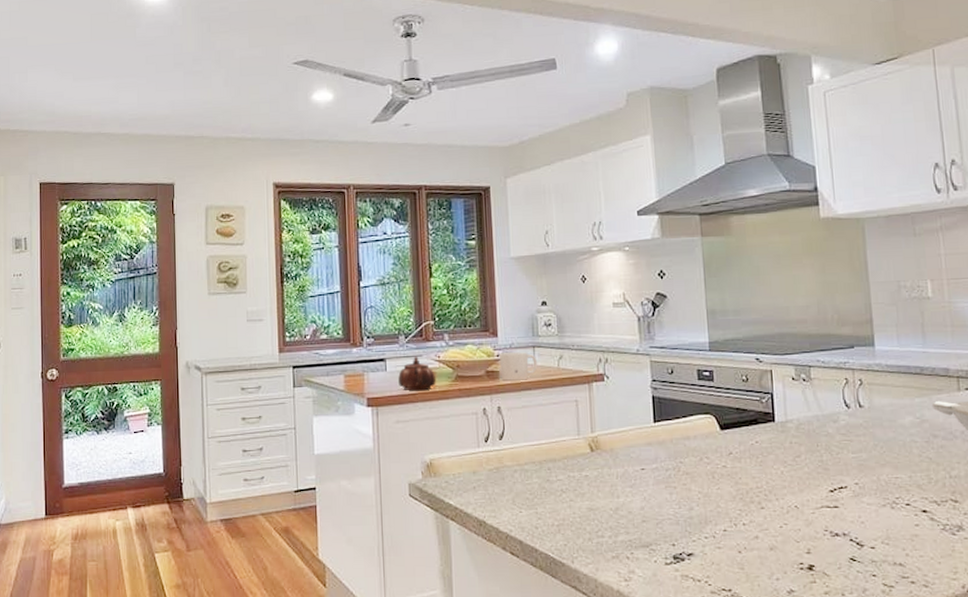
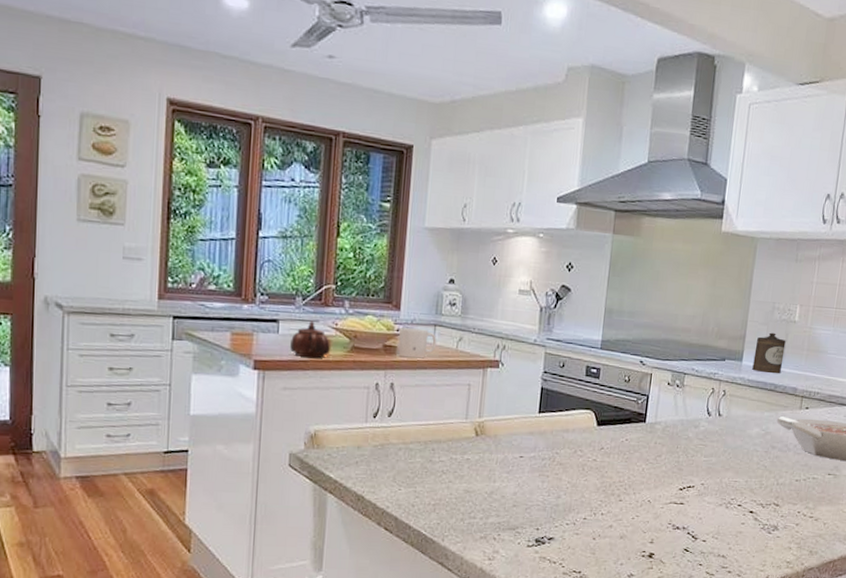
canister: none [887,312,925,356] -> present [752,332,786,374]

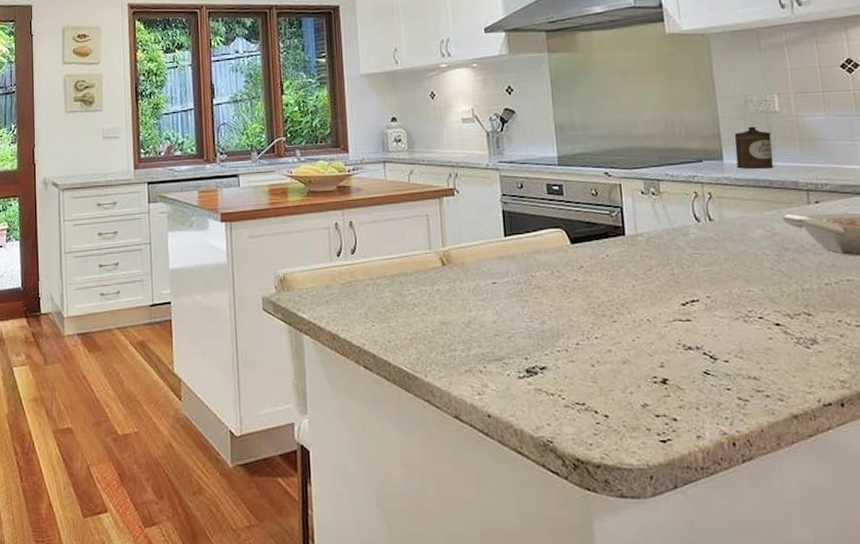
teapot: present [290,320,330,358] -> none [251,171,288,206]
mug: present [398,327,437,360] -> none [351,167,389,197]

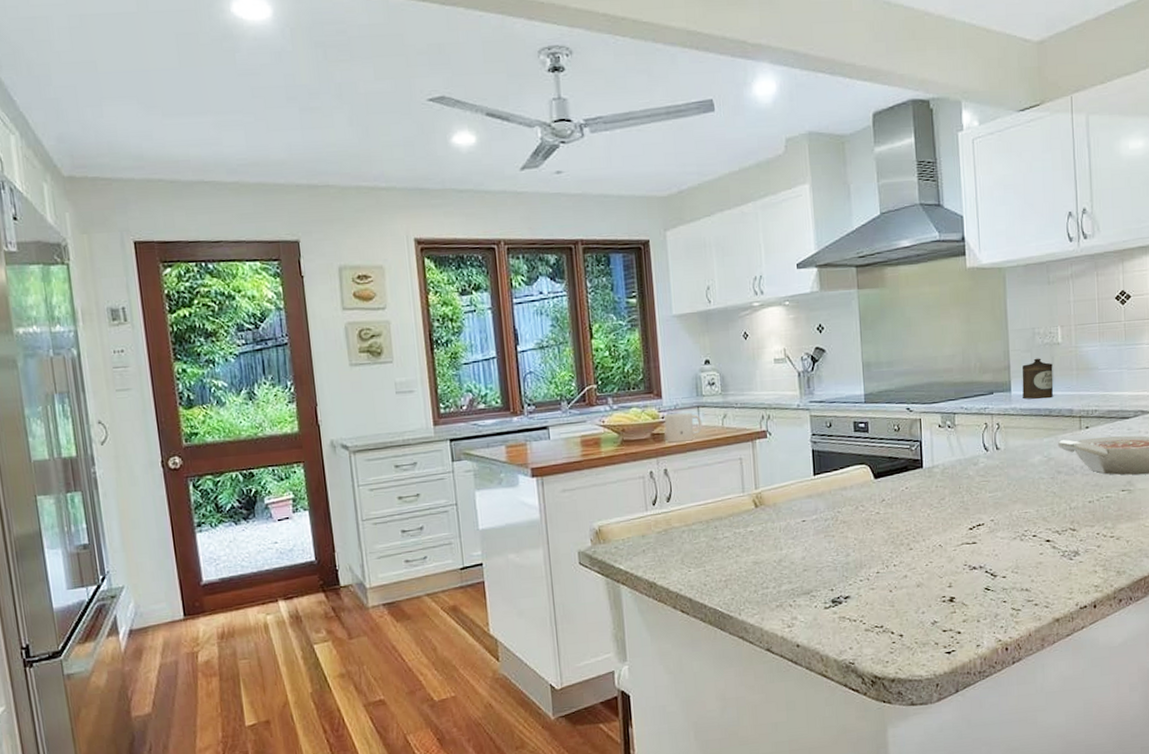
mug: none [351,167,389,197] -> present [665,412,703,444]

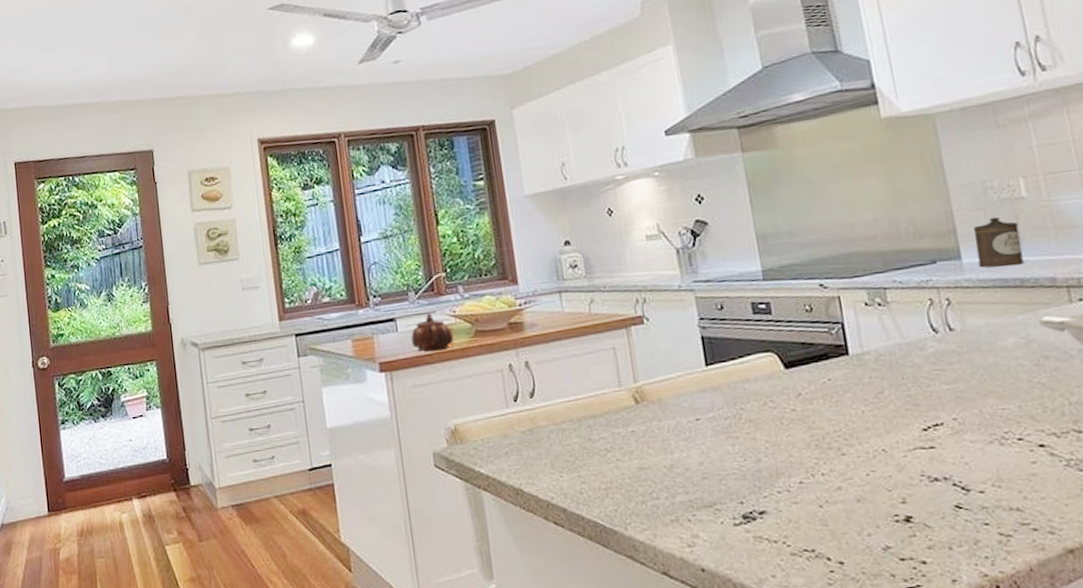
teapot: none [562,422,601,458] -> present [411,312,453,351]
mug: present [665,412,703,444] -> none [522,298,567,333]

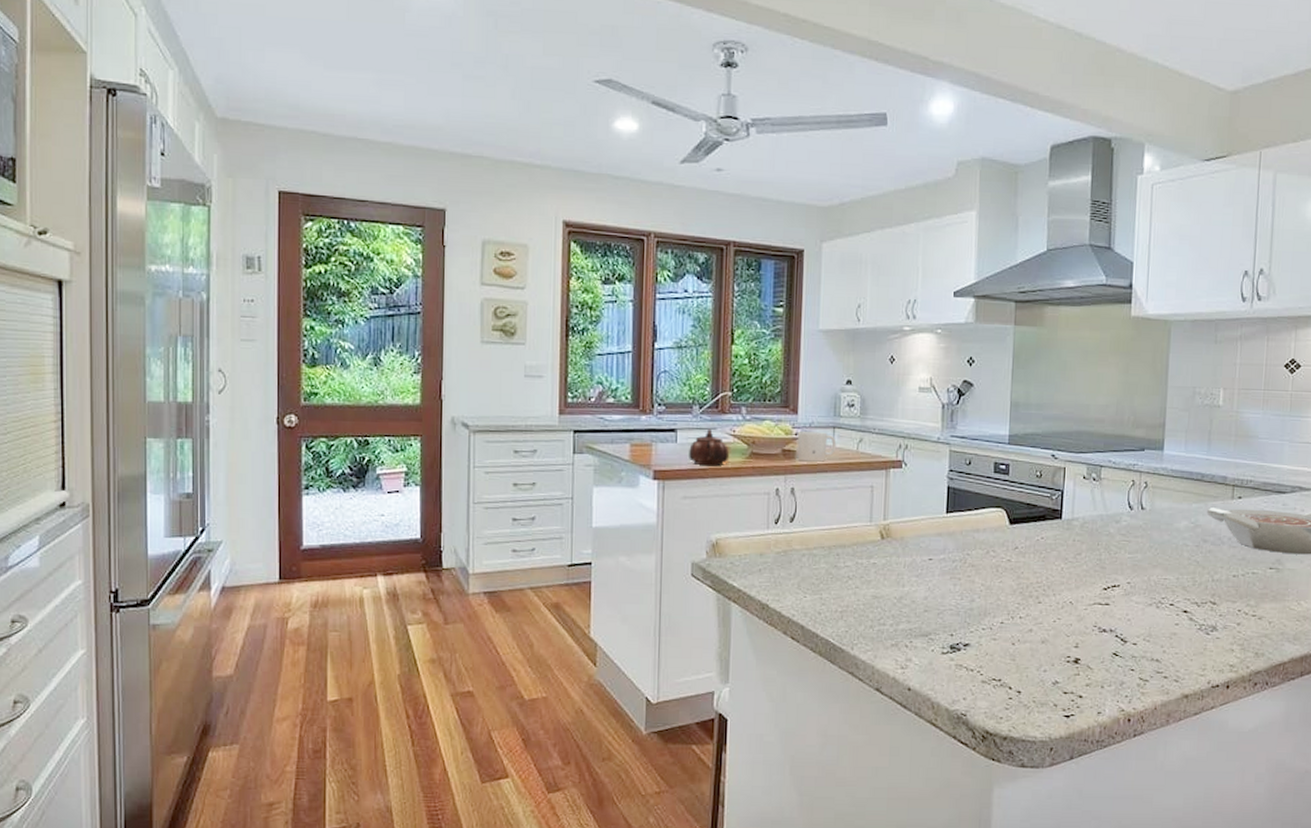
mug: none [522,298,567,333] -> present [797,431,837,463]
canister: present [974,217,1023,268] -> none [1175,419,1211,463]

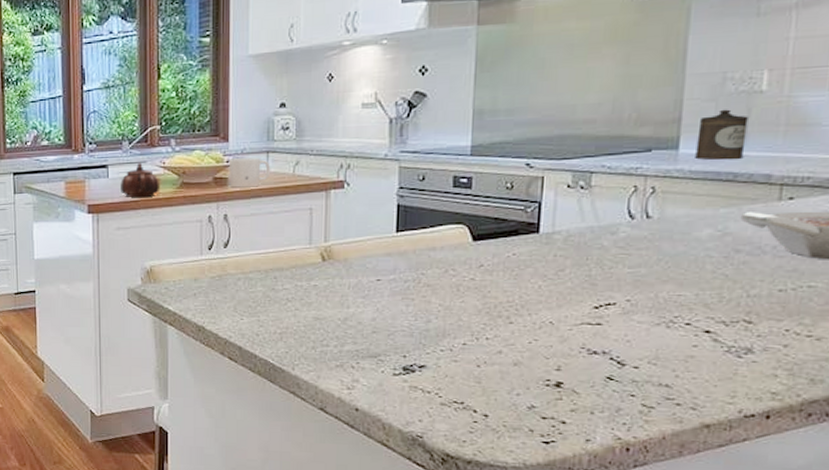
canister: none [1175,419,1211,463] -> present [695,109,748,161]

